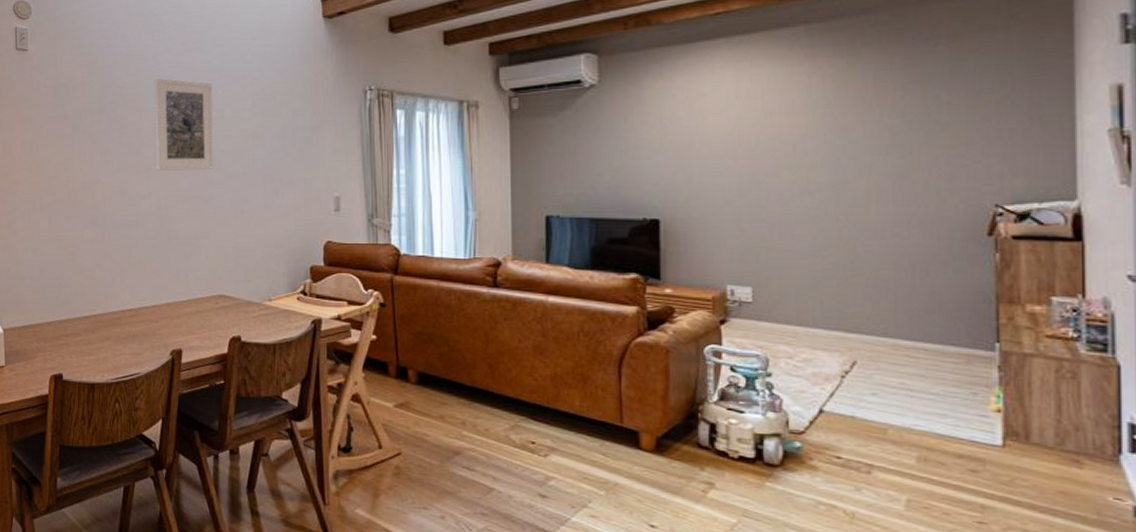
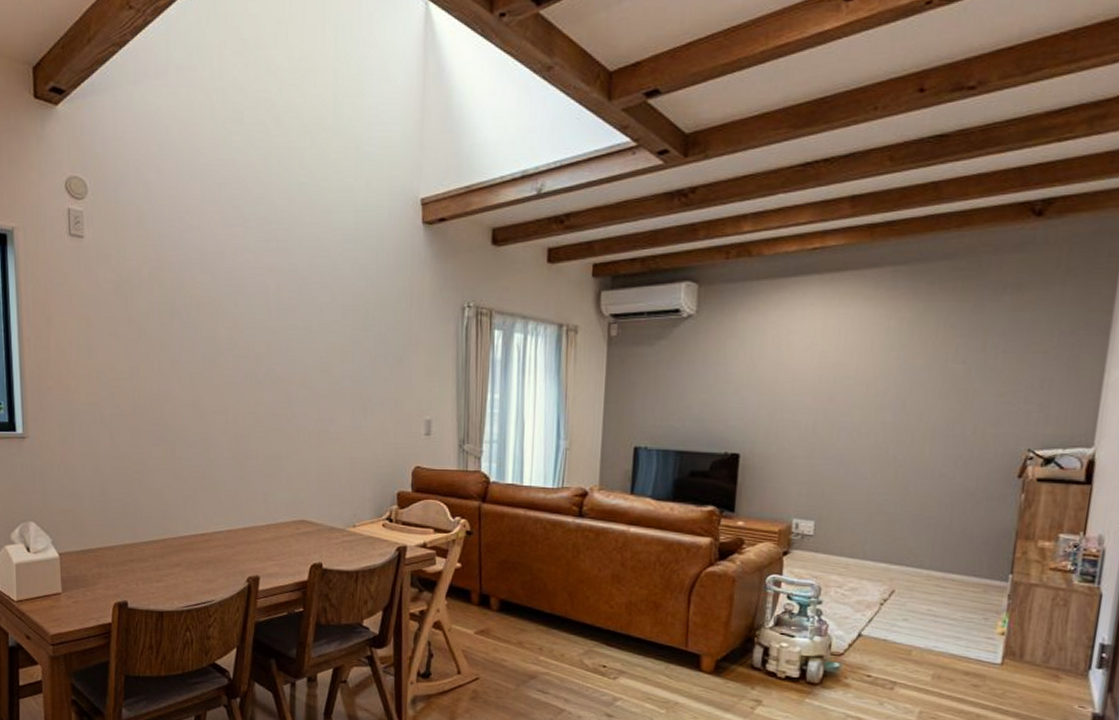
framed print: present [154,78,215,171] -> none [233,280,299,386]

